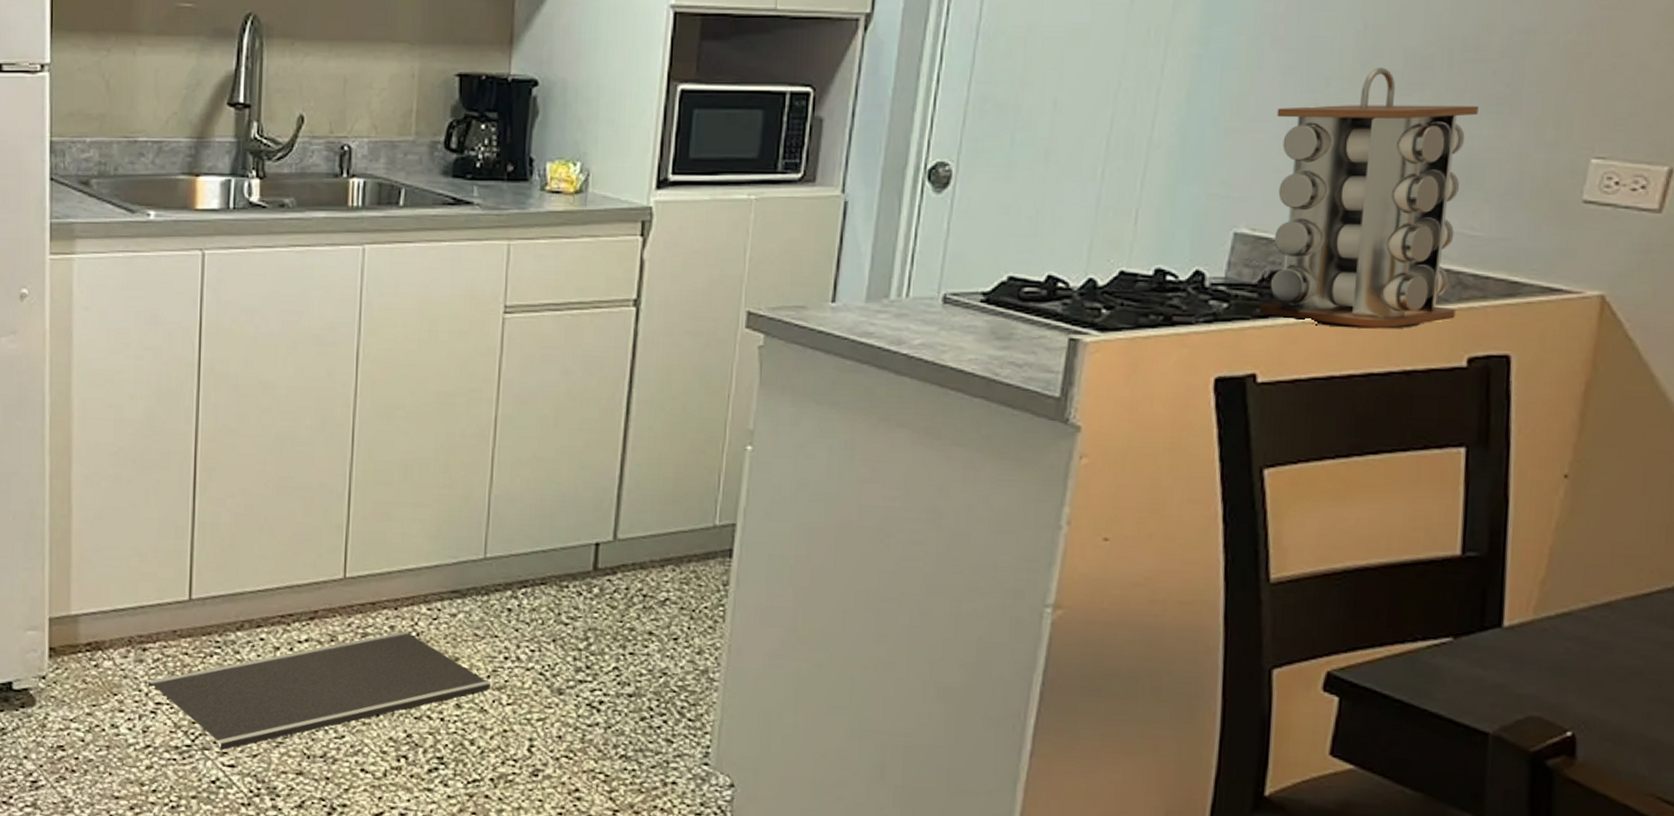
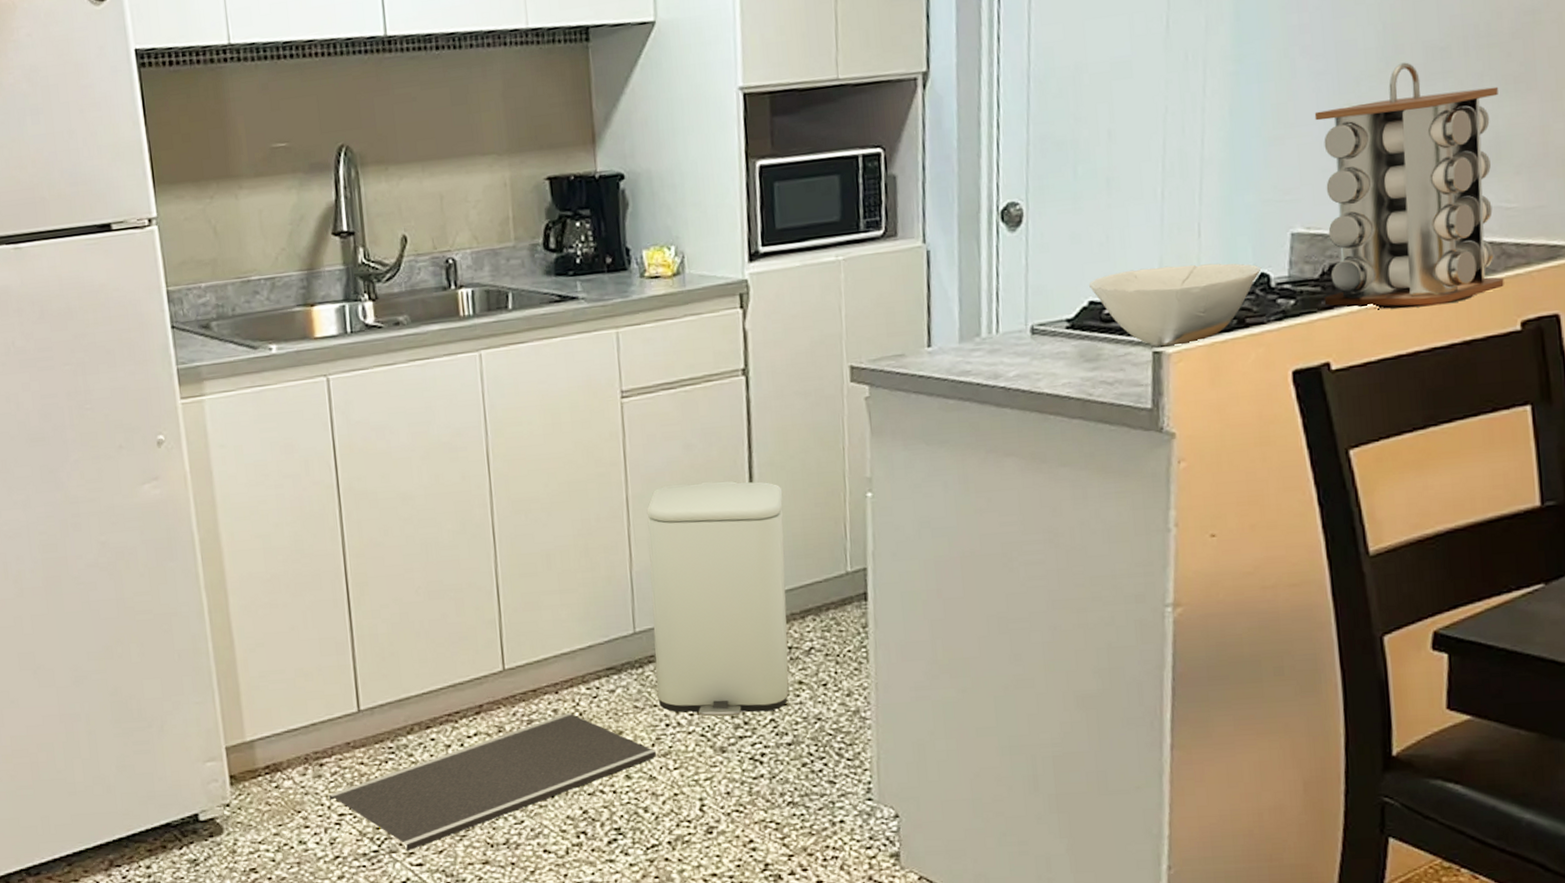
pedal bin: none [500,410,659,659] -> present [646,481,789,717]
bowl: none [1011,249,1197,335] -> present [1089,263,1262,347]

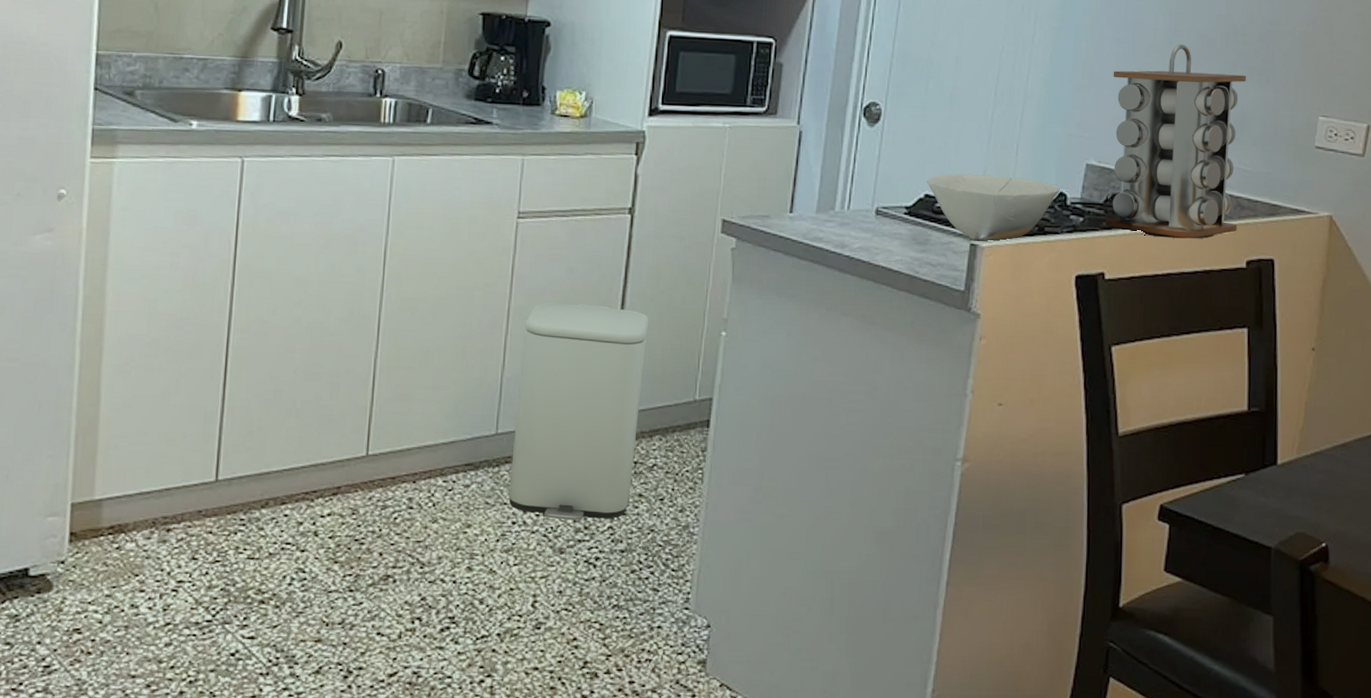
door mat: present [328,712,657,850] -> none [170,501,500,622]

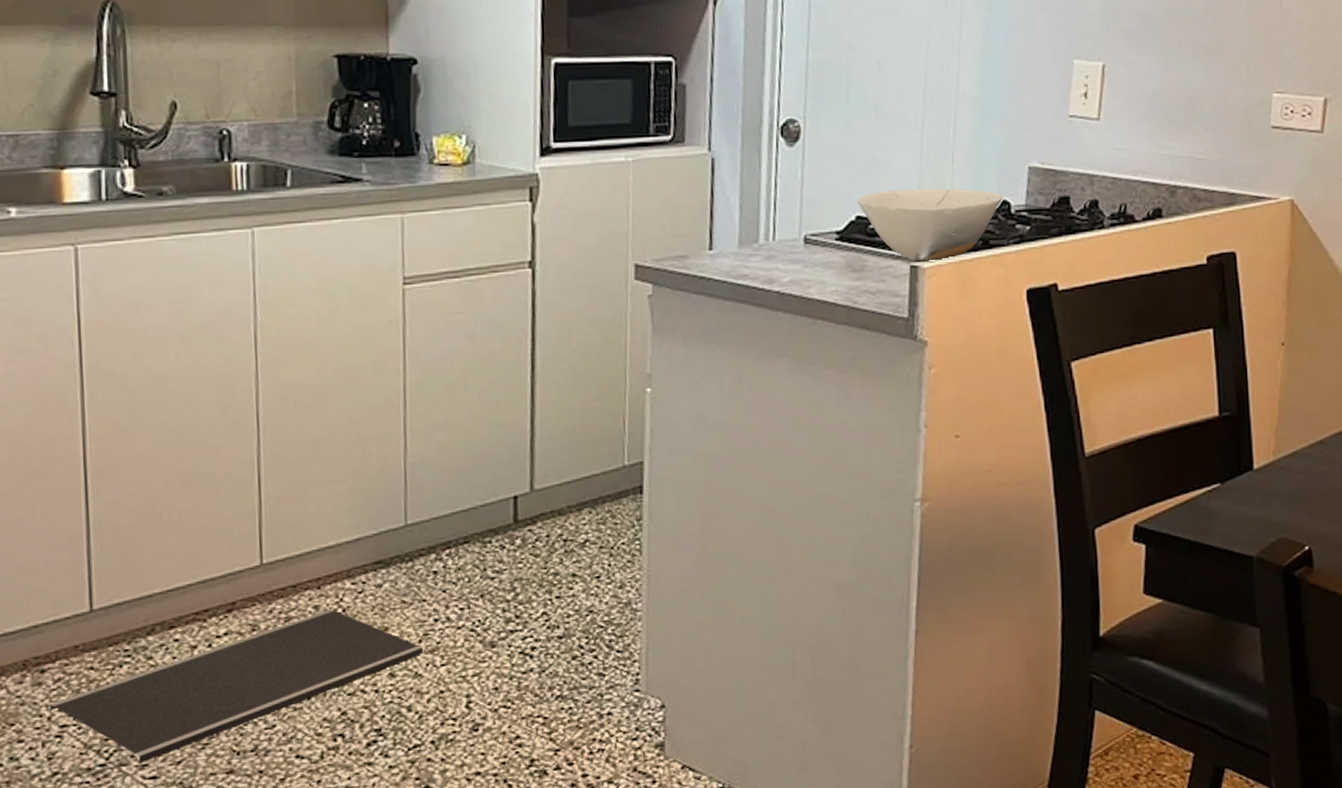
door mat: none [170,501,500,622] -> present [49,608,424,762]
pedal bin: present [509,302,649,521] -> none [424,372,564,611]
spice rack: present [1105,44,1246,239] -> none [1050,26,1195,240]

